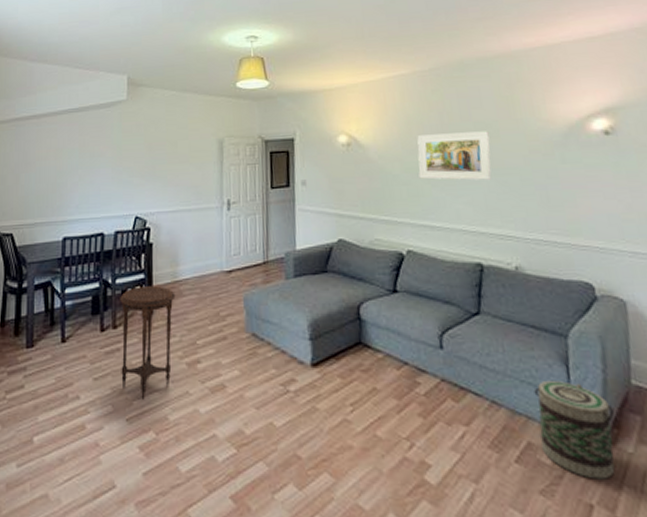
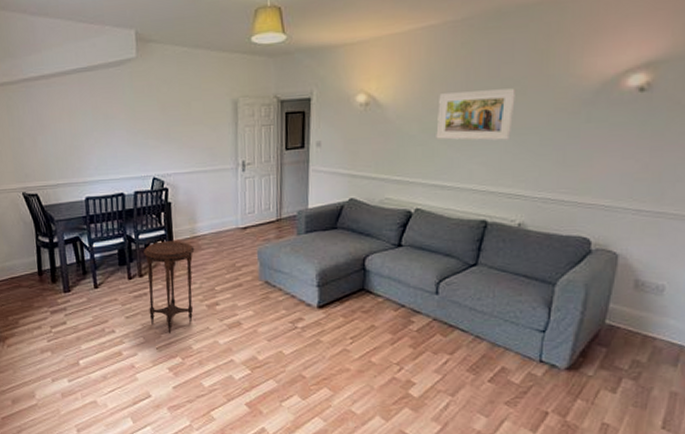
basket: present [534,381,615,479] -> none [512,321,583,395]

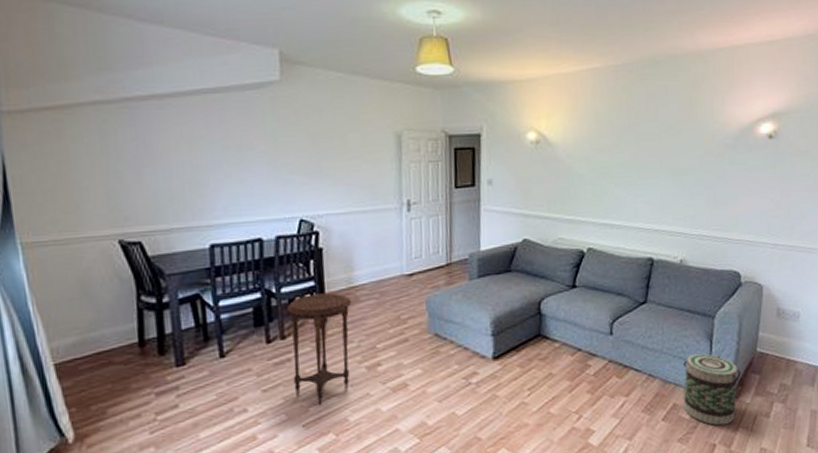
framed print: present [436,88,515,141] -> none [604,132,672,181]
basket: none [512,321,583,395] -> present [683,353,741,426]

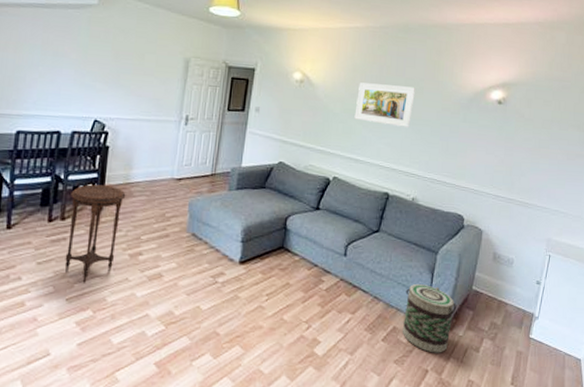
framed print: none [604,132,672,181] -> present [354,82,415,127]

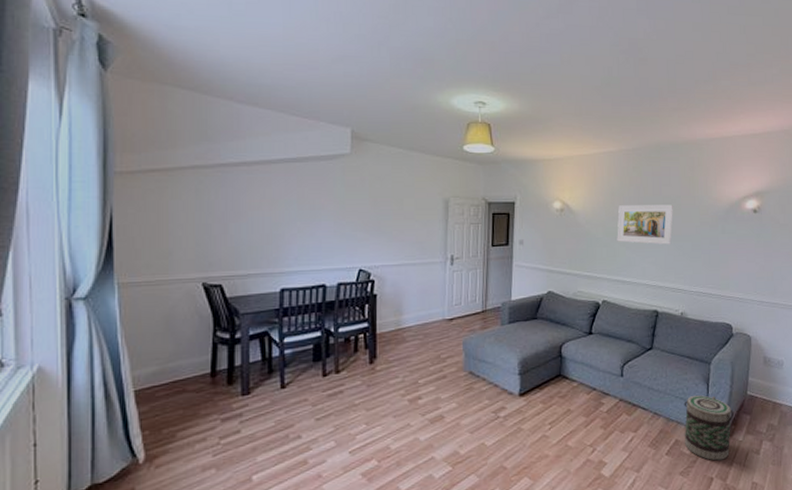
side table: present [64,184,126,283] -> none [343,333,399,434]

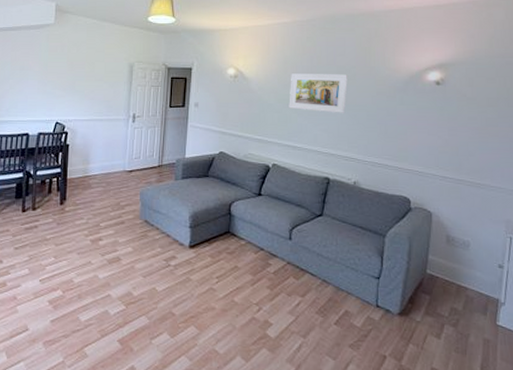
basket: present [684,395,734,461] -> none [354,268,411,339]

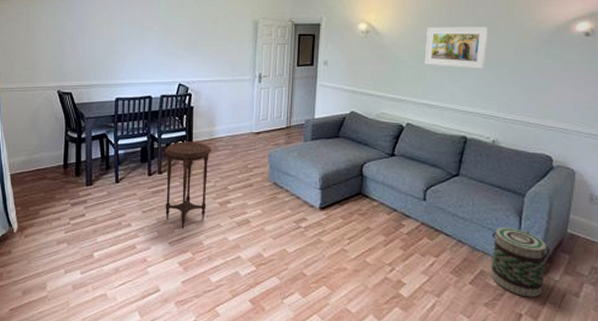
side table: none [37,178,85,266] -> present [165,141,212,229]
basket: none [354,268,411,339] -> present [490,228,550,298]

